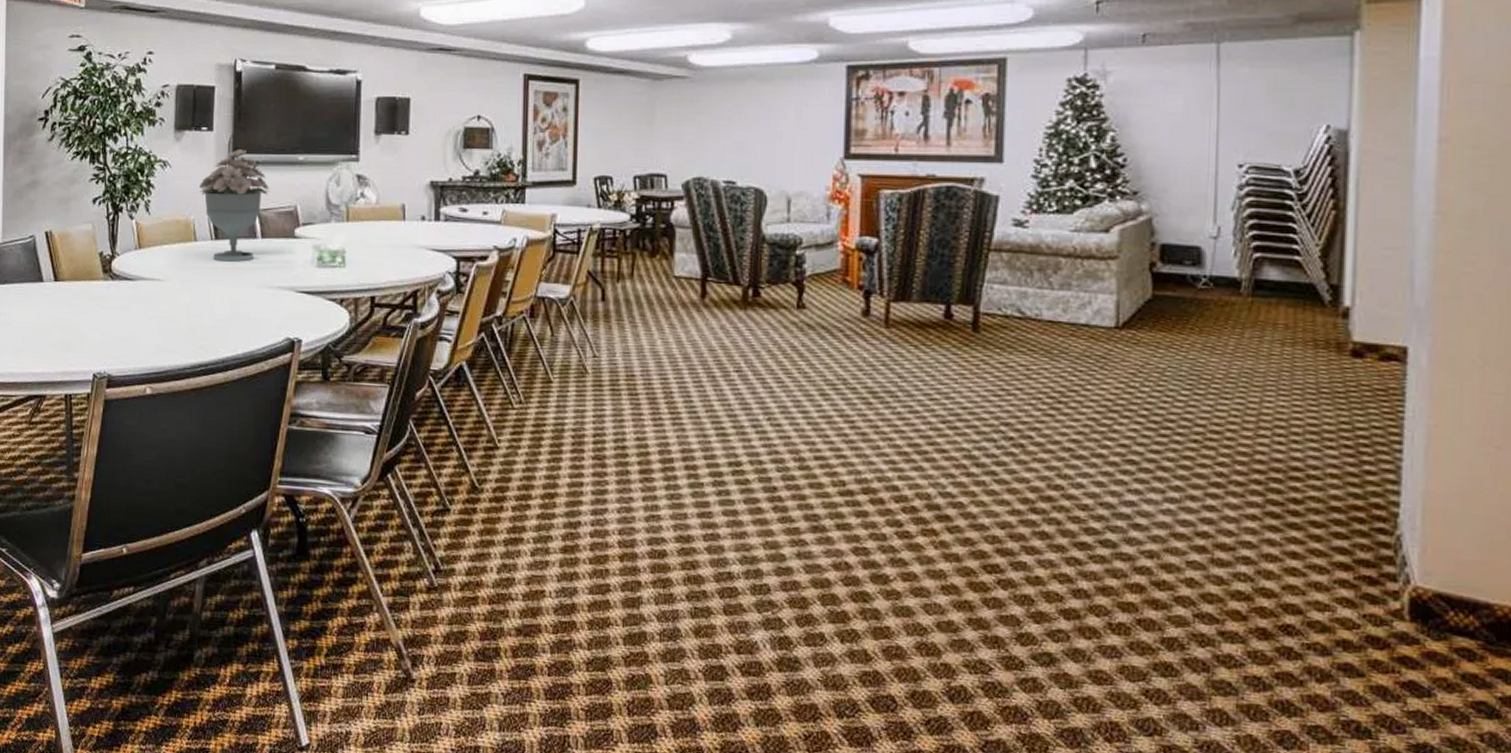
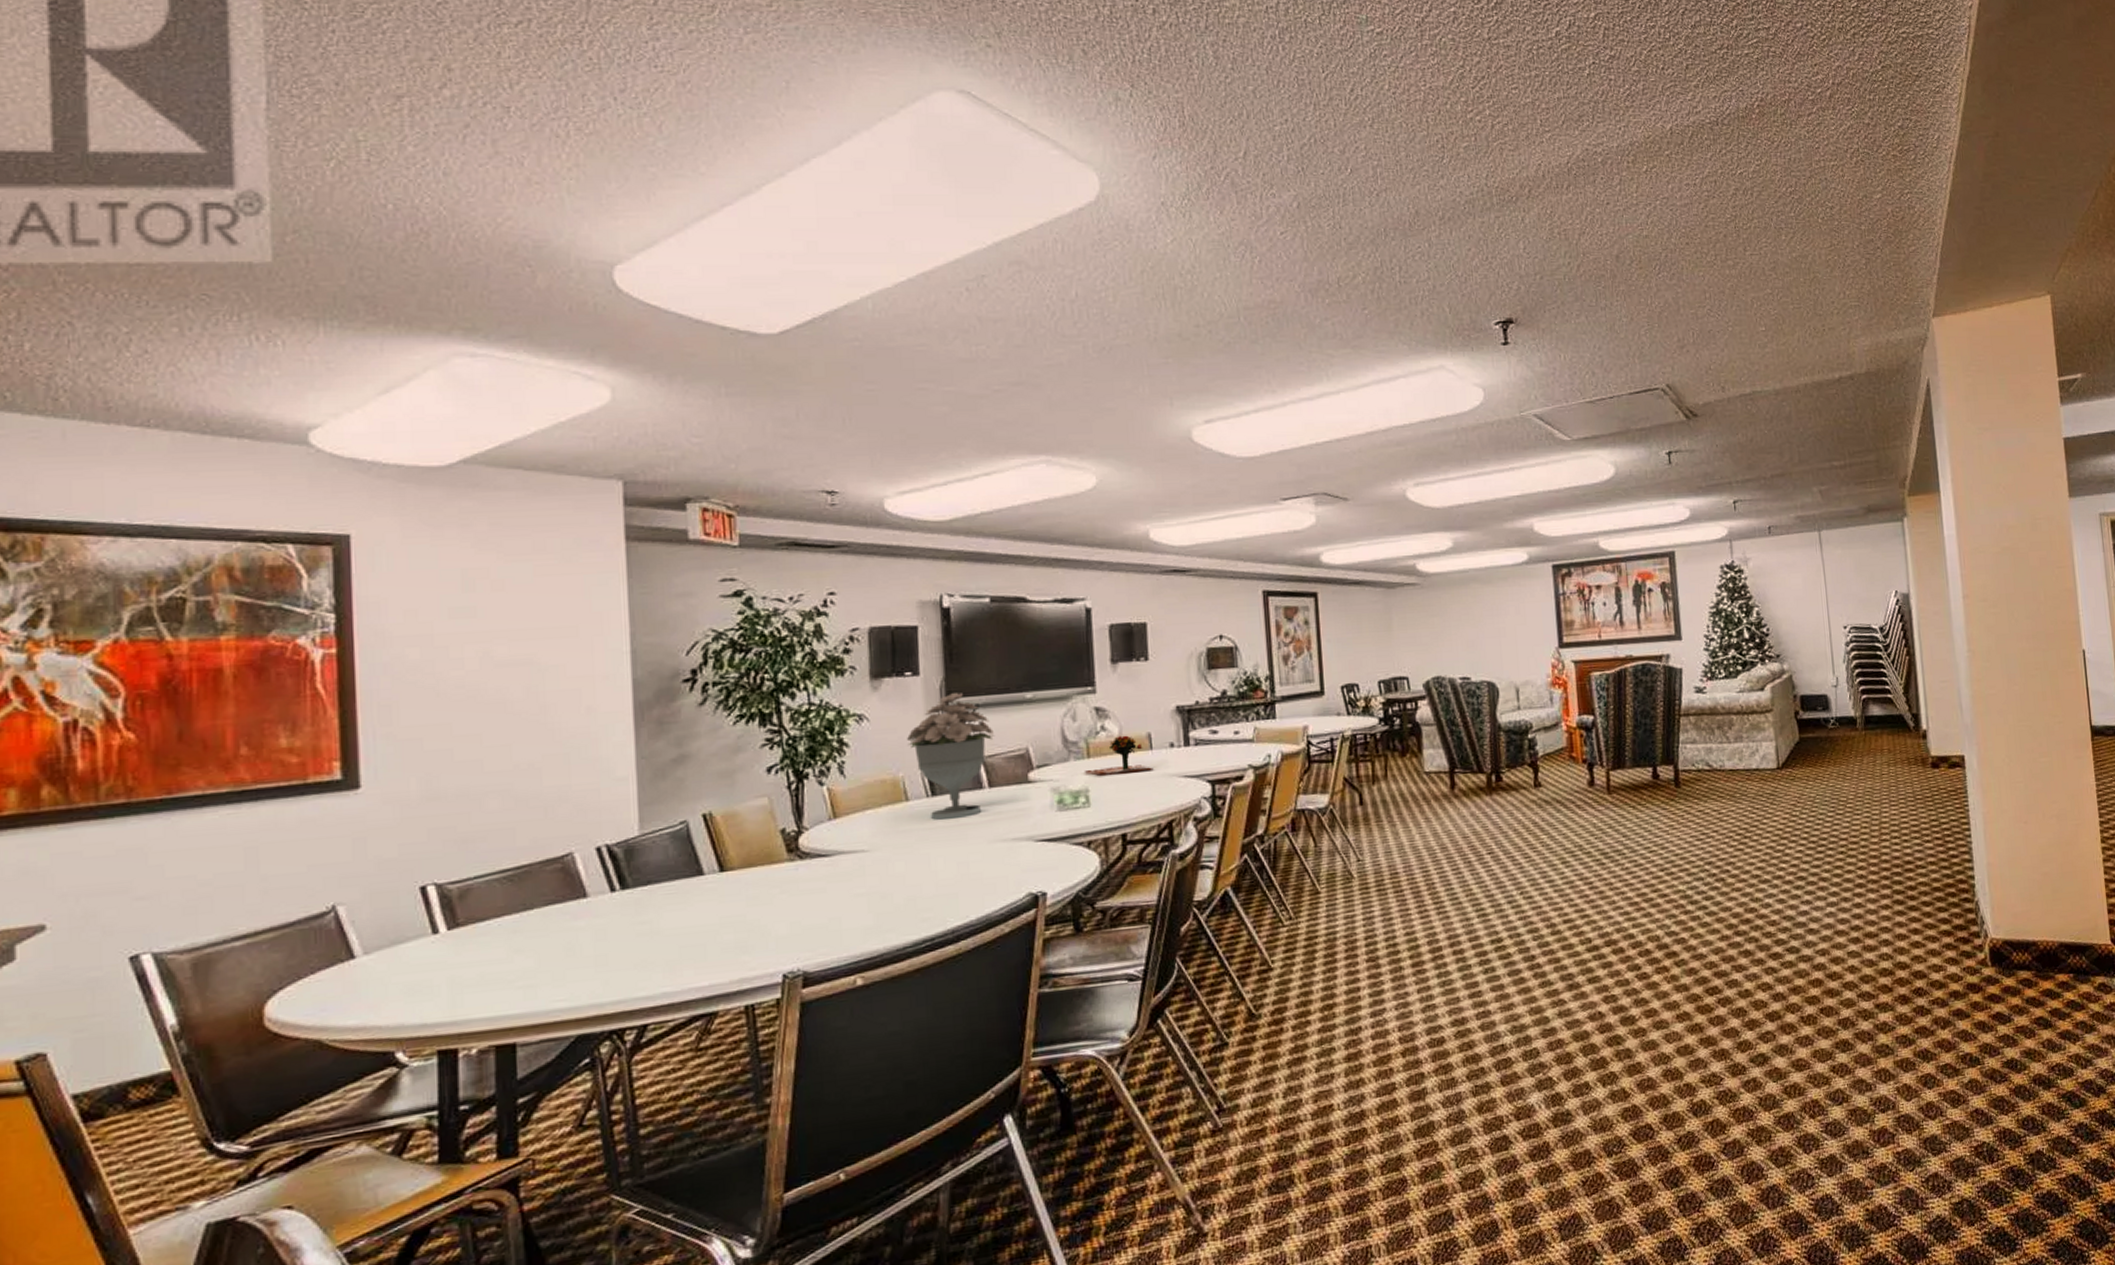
flower arrangement: none [342,204,405,241] -> present [1084,735,1154,776]

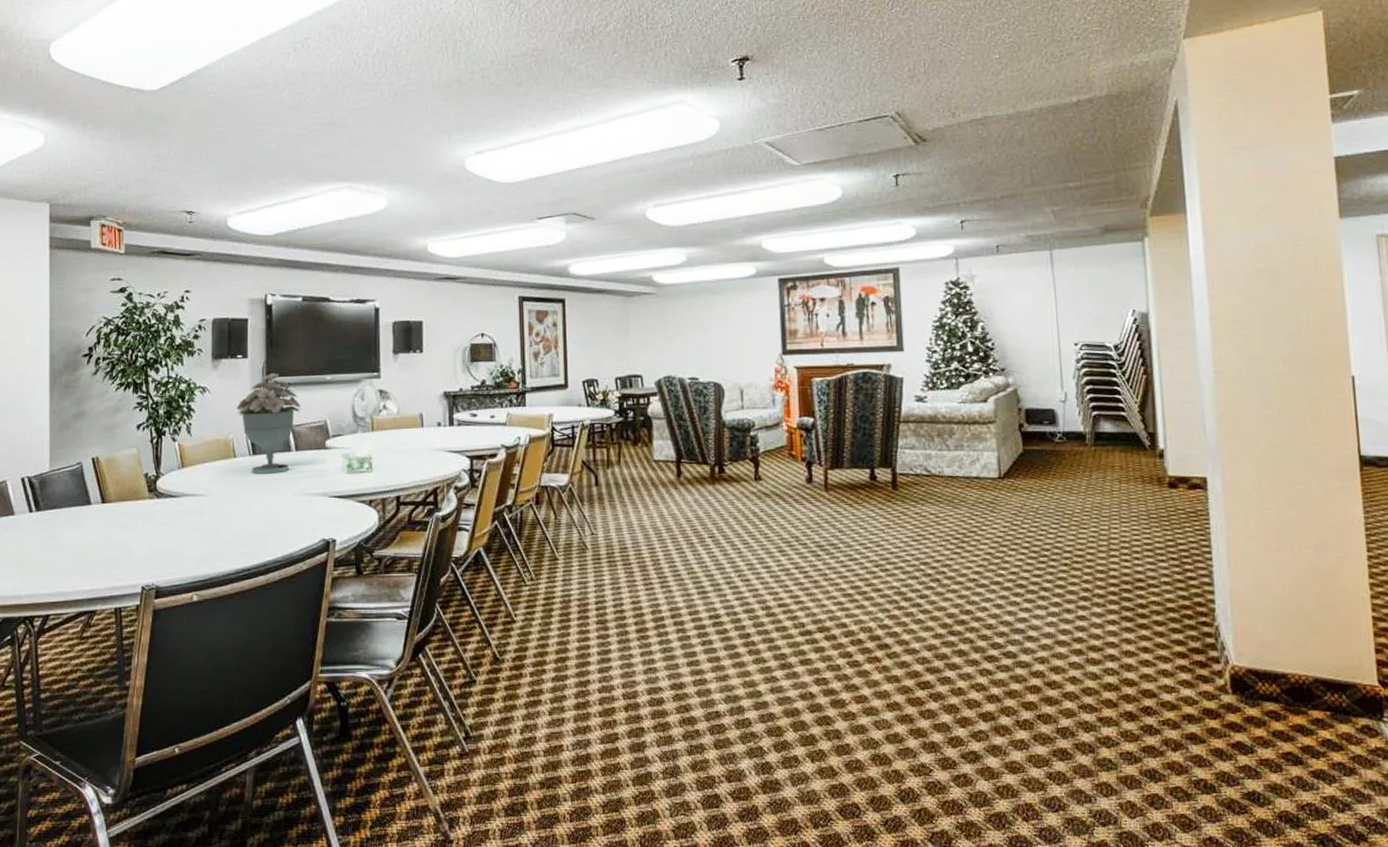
flower arrangement: present [1084,735,1154,776] -> none [368,414,424,446]

